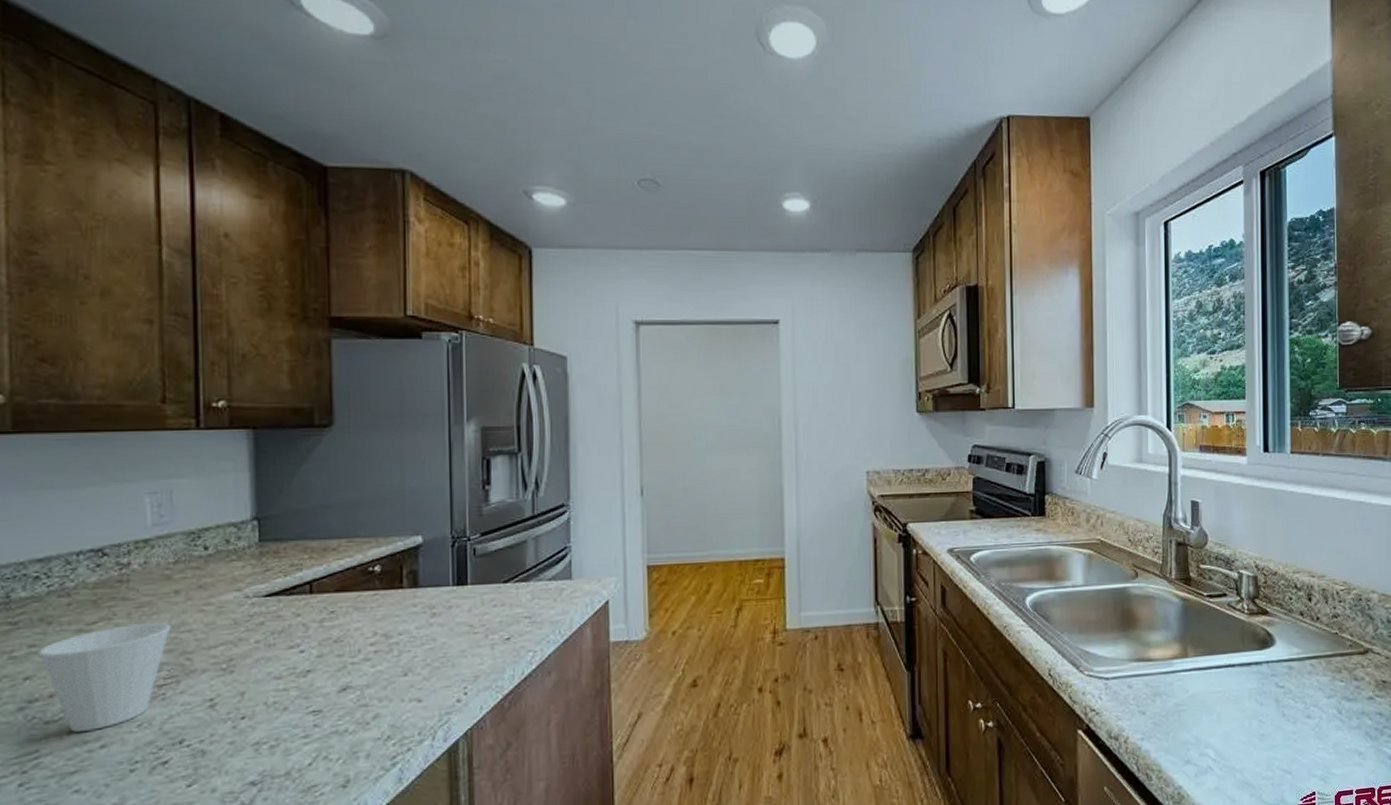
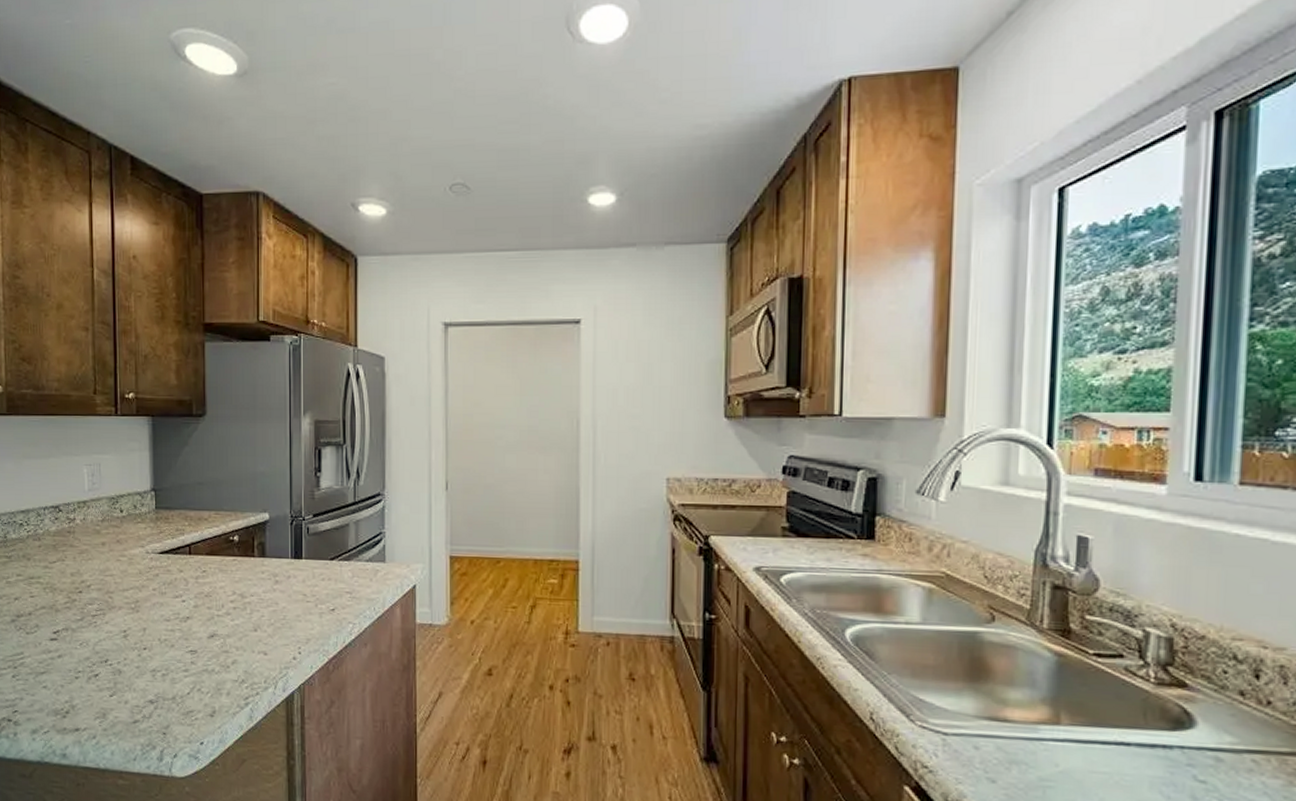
cup: present [38,623,171,732] -> none [22,566,100,644]

